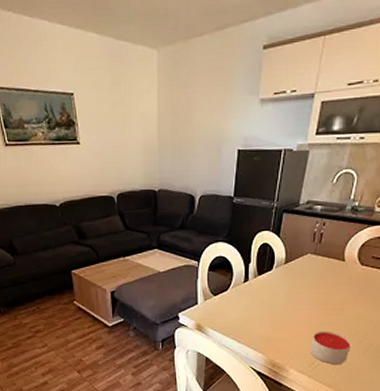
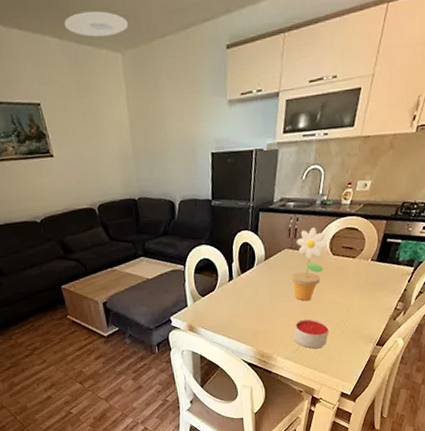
ceiling light: none [105,10,167,34] -> present [64,11,128,37]
potted flower: none [312,234,356,311] -> present [291,227,328,301]

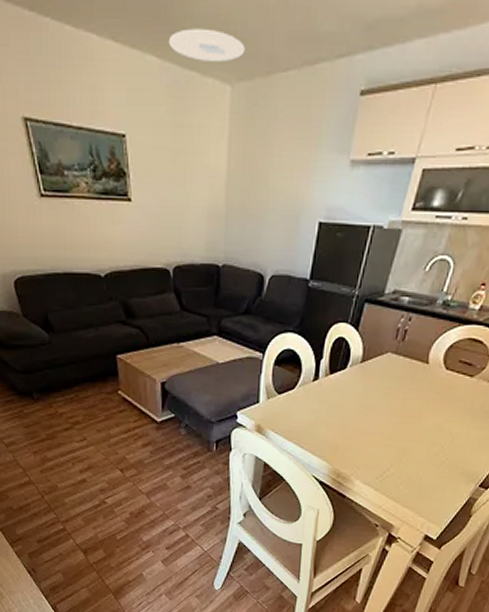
potted flower: present [291,227,328,301] -> none [389,332,442,419]
candle: present [294,319,329,349] -> none [380,440,425,478]

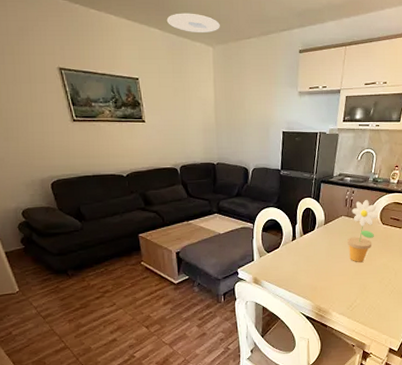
potted flower: none [389,332,442,419] -> present [347,200,378,262]

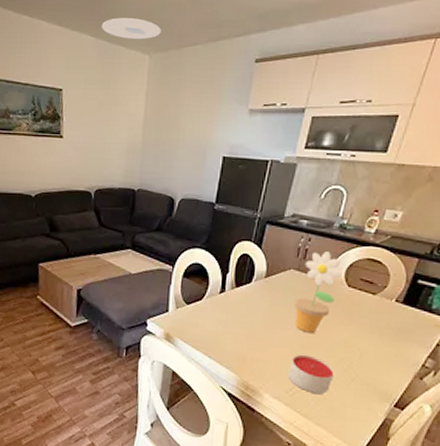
candle: none [348,278,379,306] -> present [288,354,334,394]

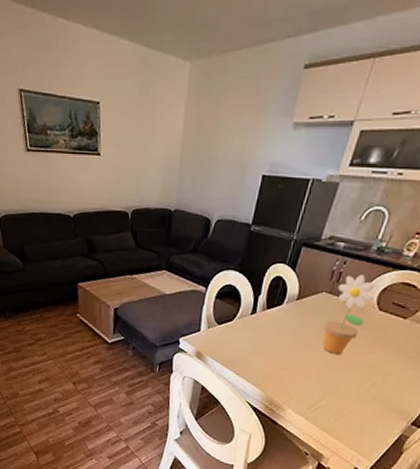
ceiling light: present [101,17,161,39] -> none [140,17,205,43]
candle: present [288,354,334,394] -> none [311,374,356,411]

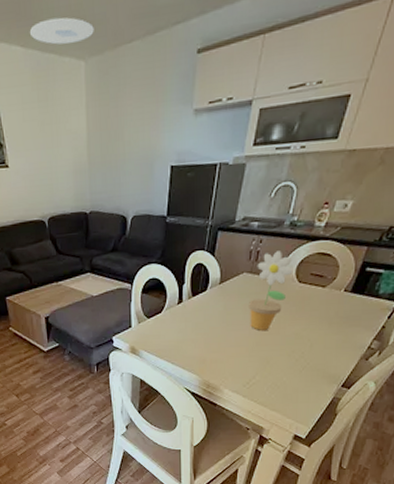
ceiling light: none [140,17,205,43] -> present [29,17,94,45]

